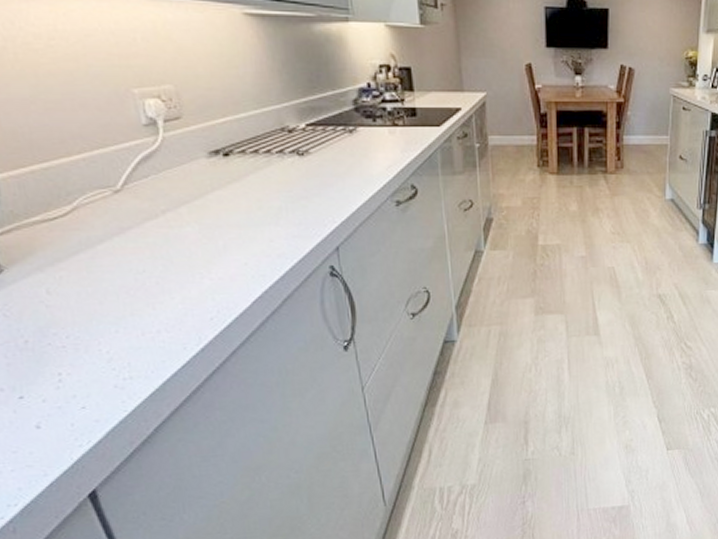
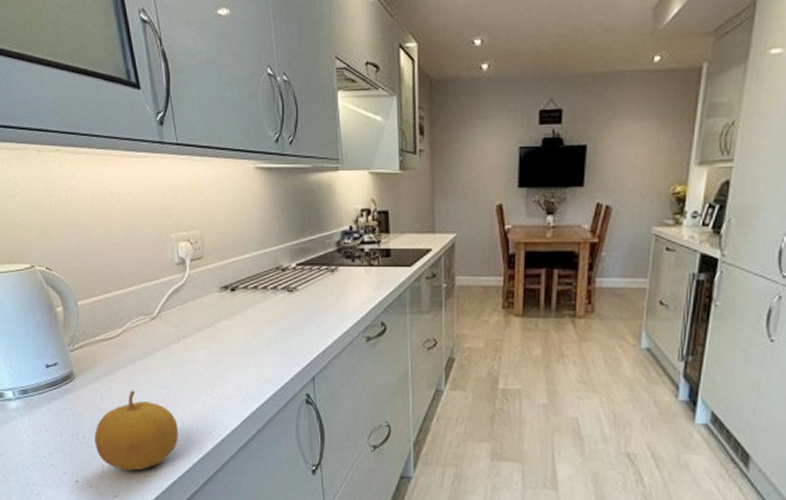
fruit: none [42,279,168,376] -> present [95,390,178,471]

